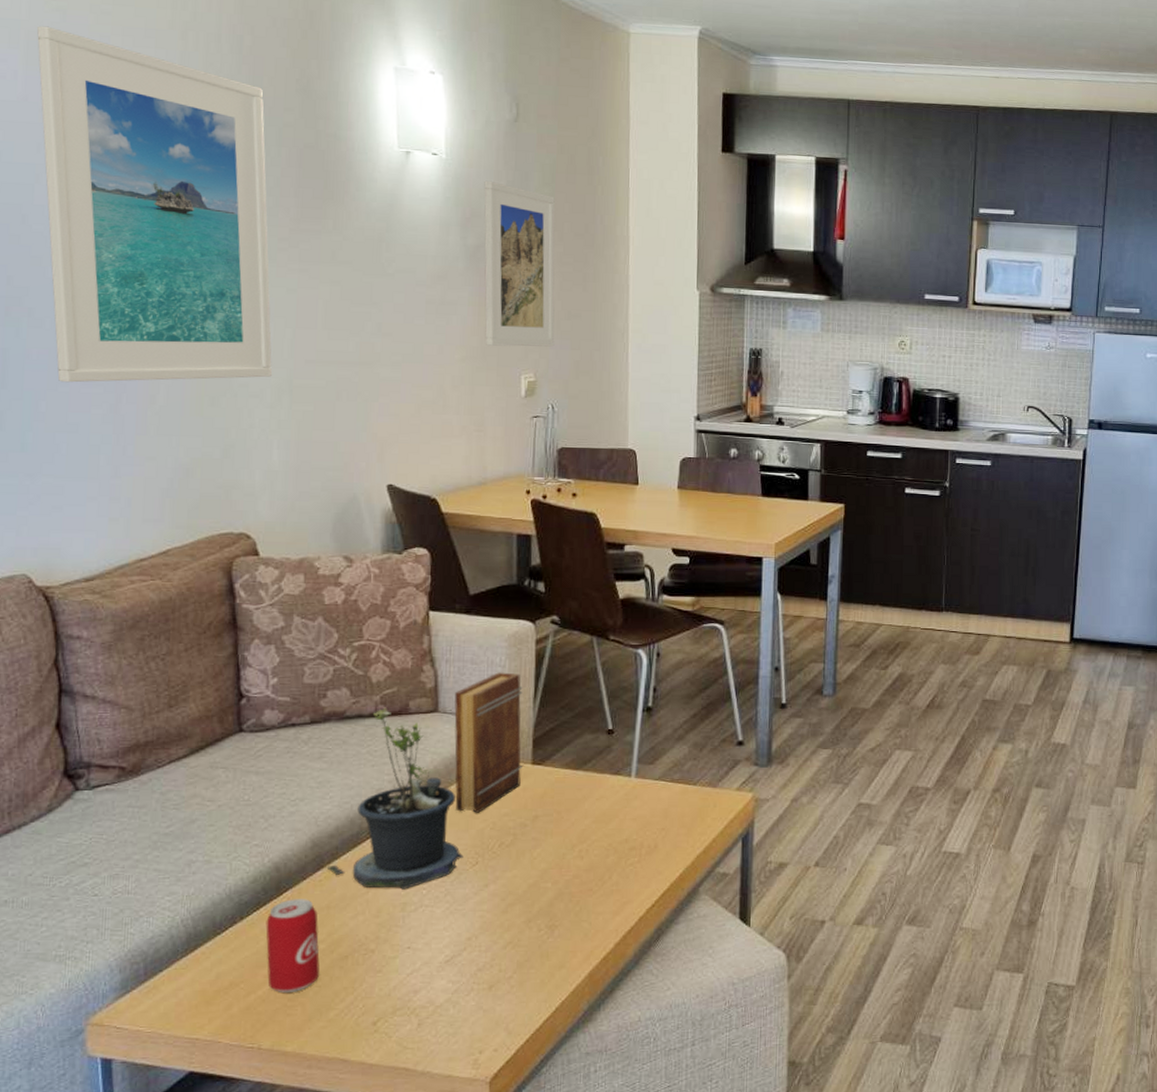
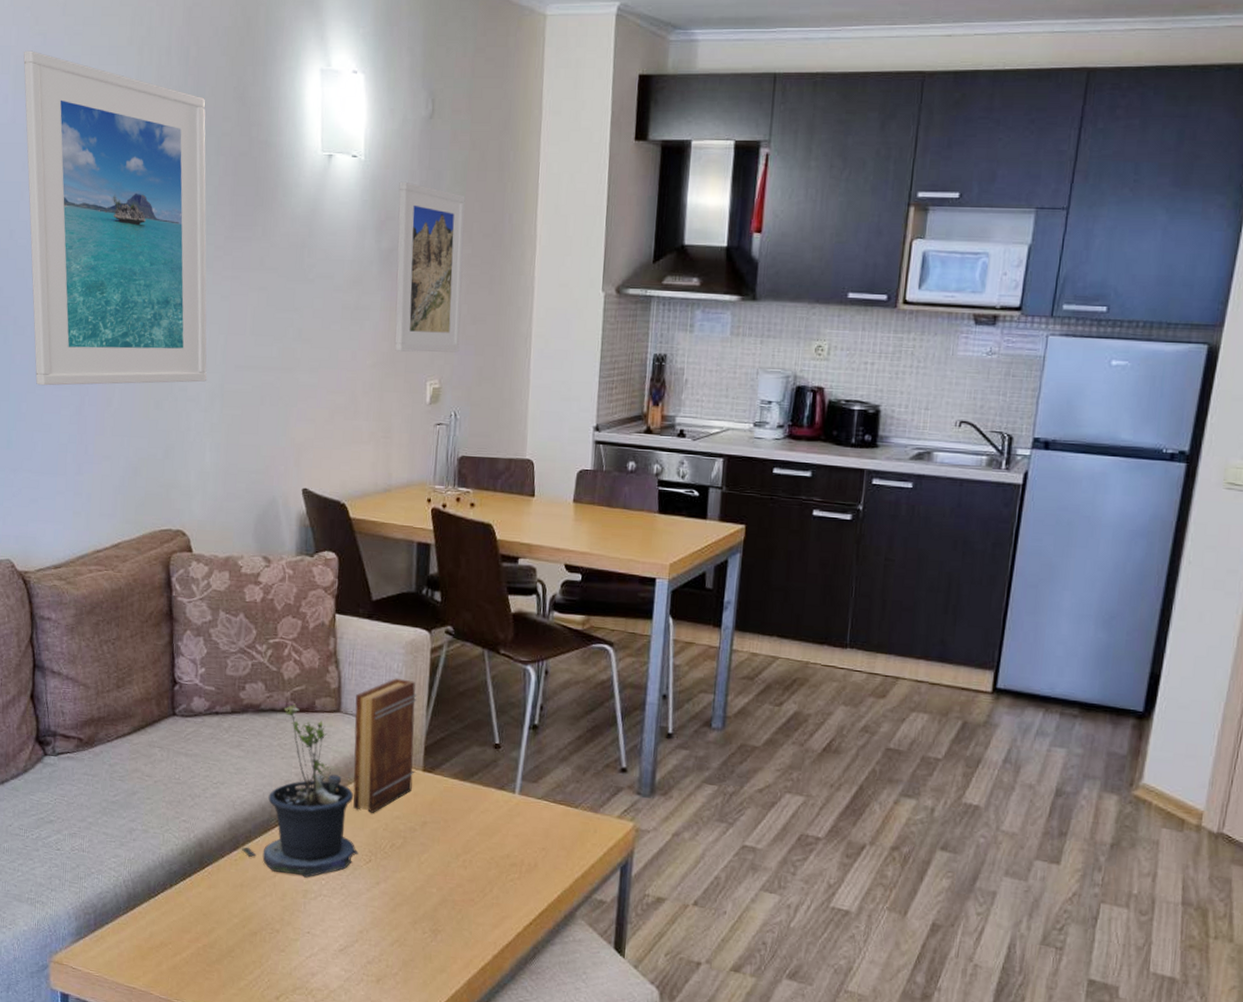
beverage can: present [265,899,320,994] -> none [190,874,233,959]

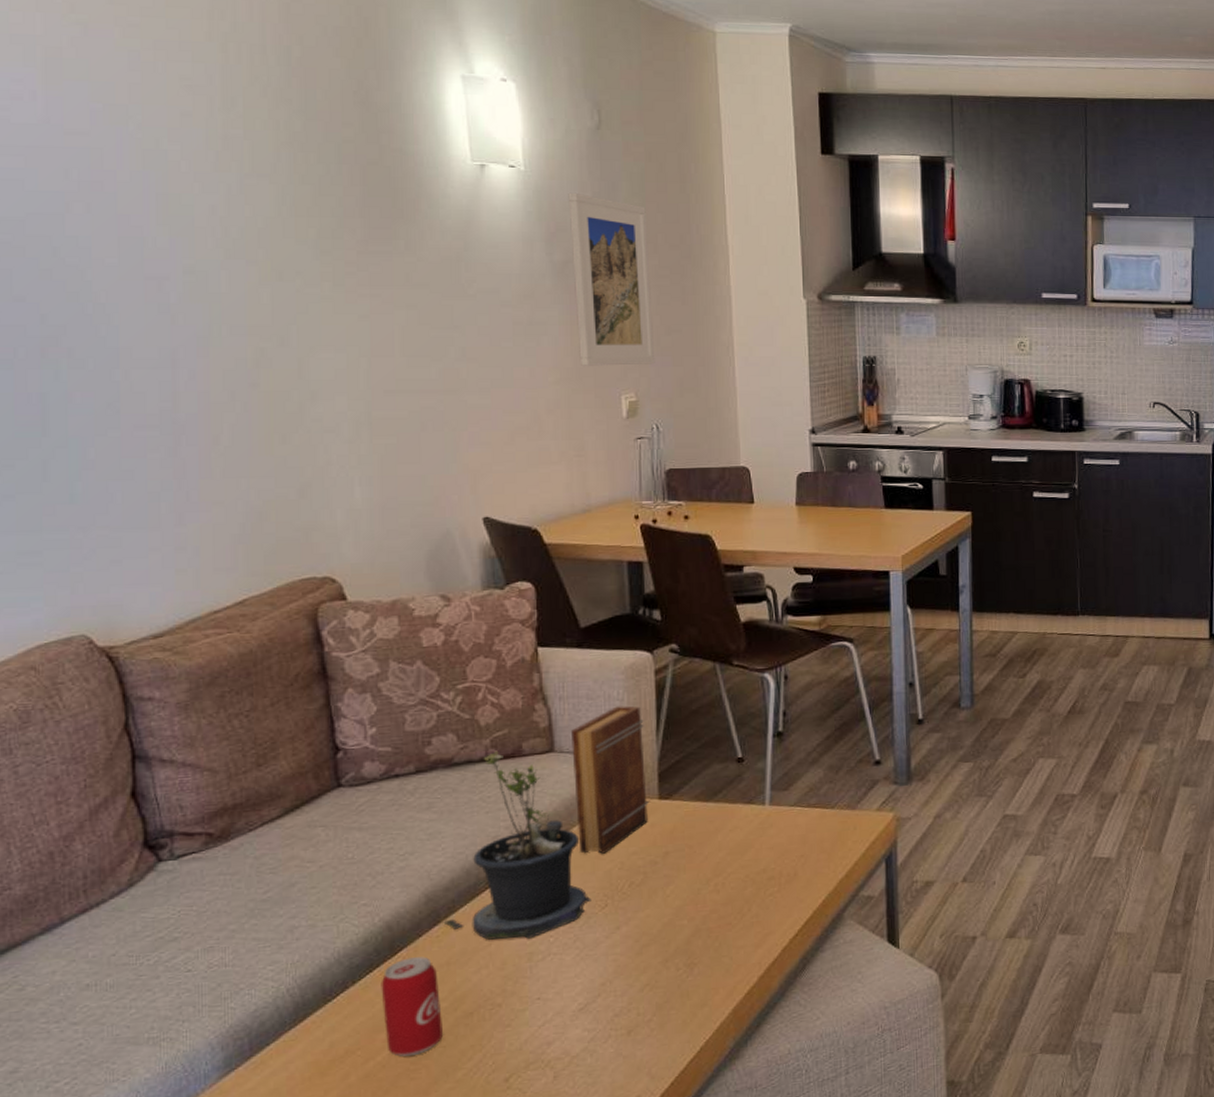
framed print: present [23,50,207,386] -> none [56,41,349,427]
beverage can: none [190,874,233,959] -> present [381,957,443,1057]

